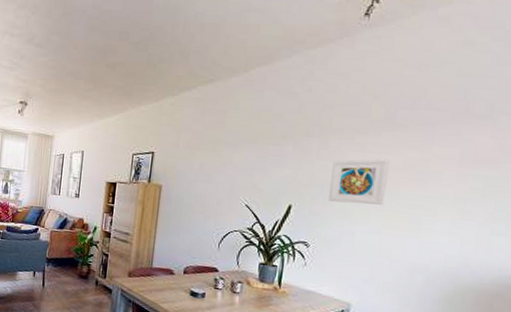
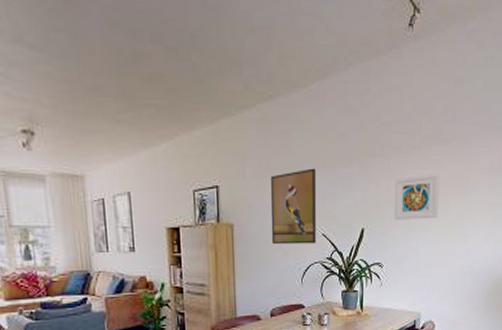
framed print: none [194,143,248,213] -> present [271,168,317,245]

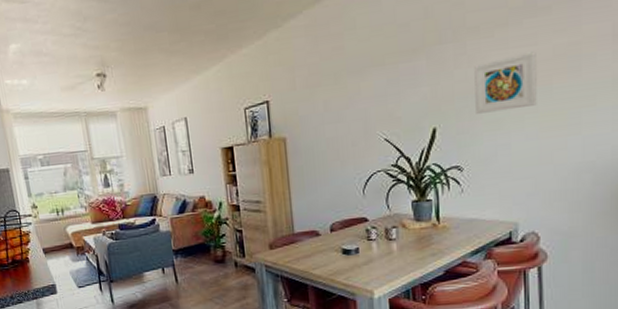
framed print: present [271,168,317,245] -> none [323,68,378,156]

